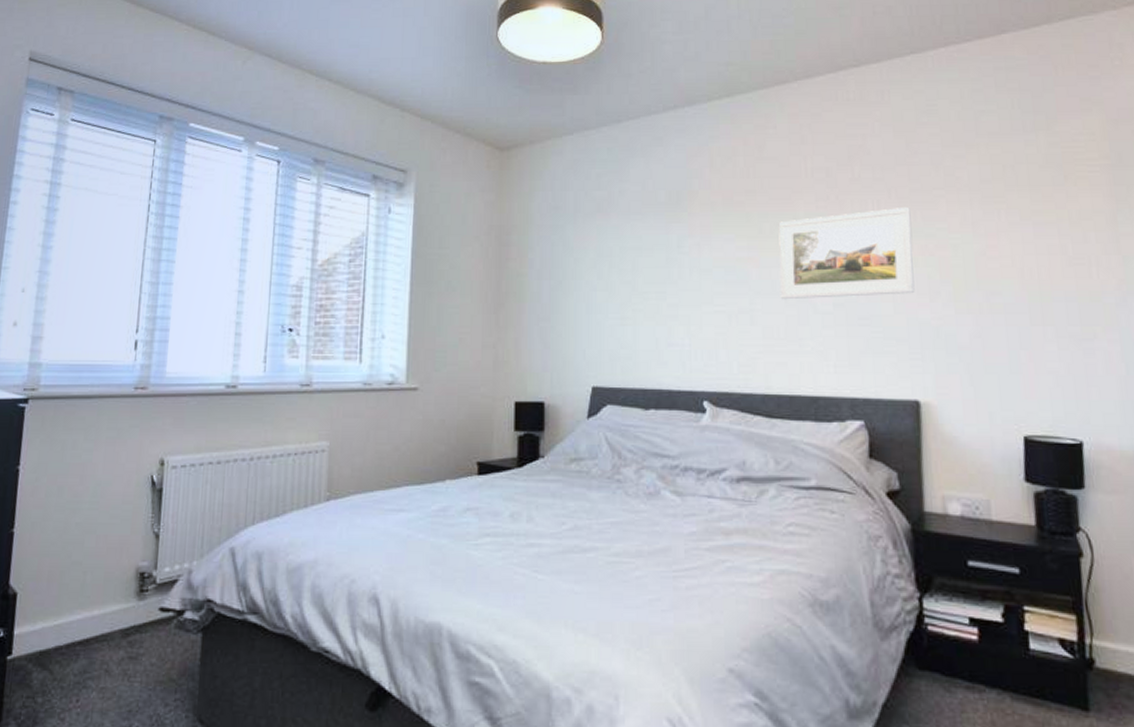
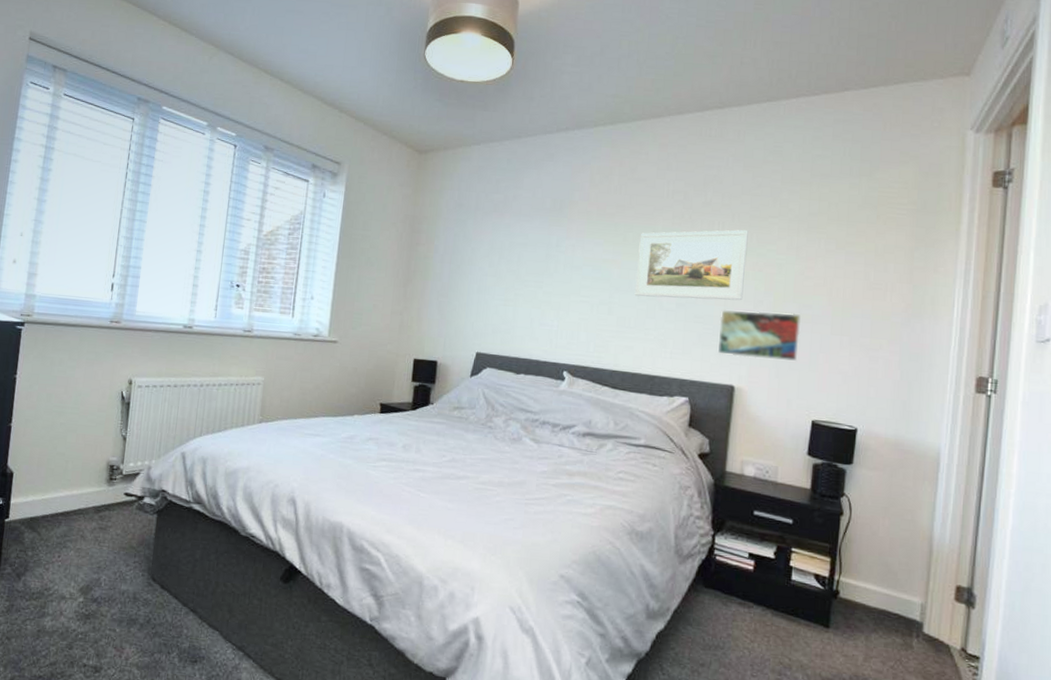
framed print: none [889,303,994,364] -> present [717,309,801,361]

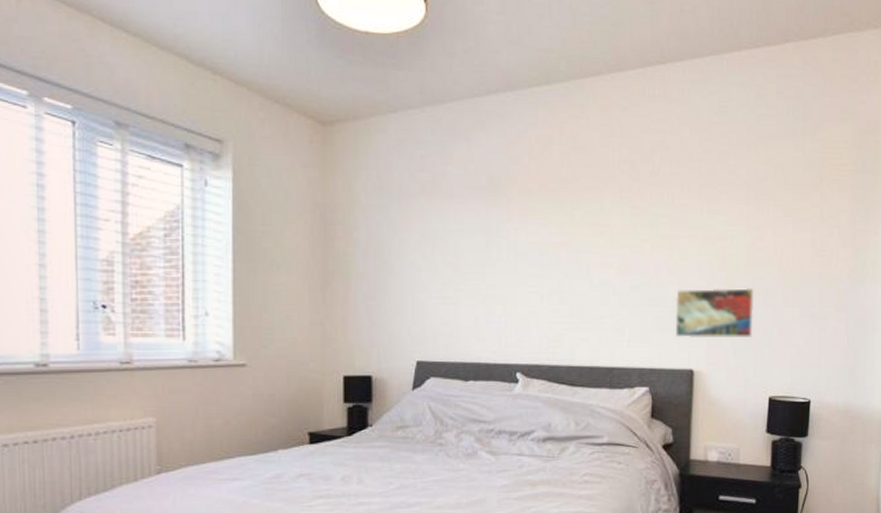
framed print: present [634,229,749,301] -> none [586,200,699,282]

